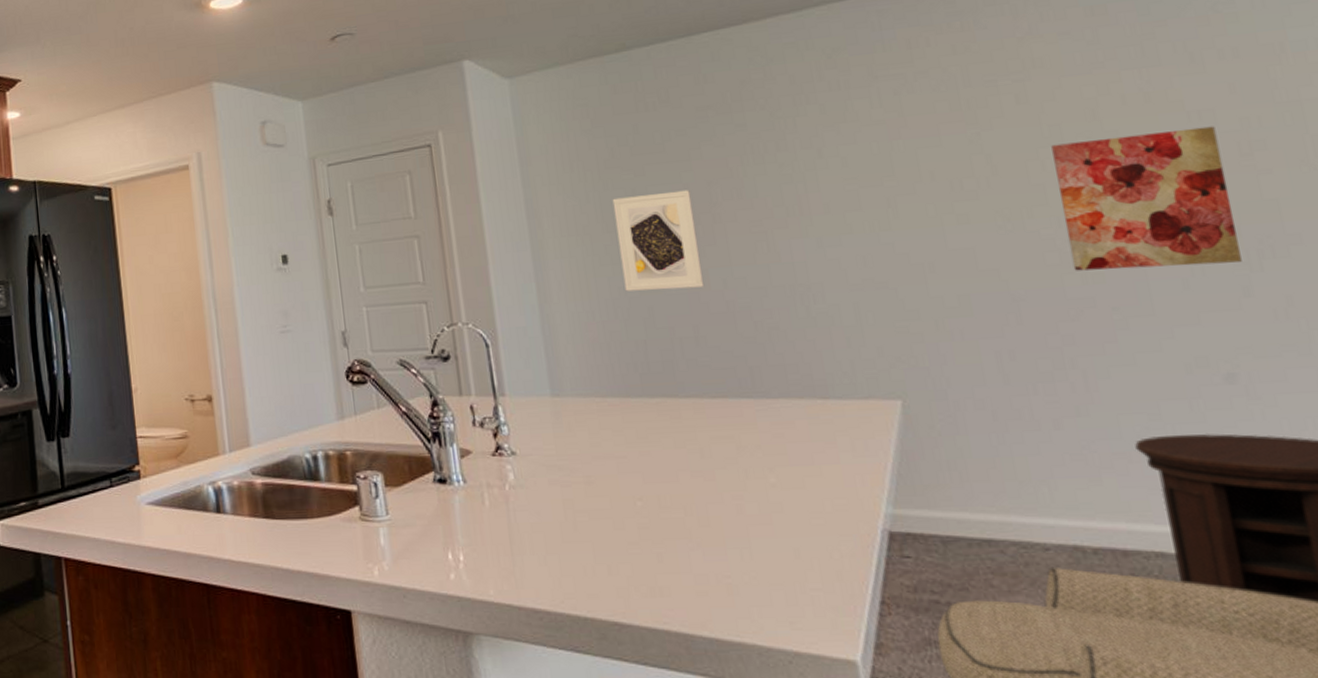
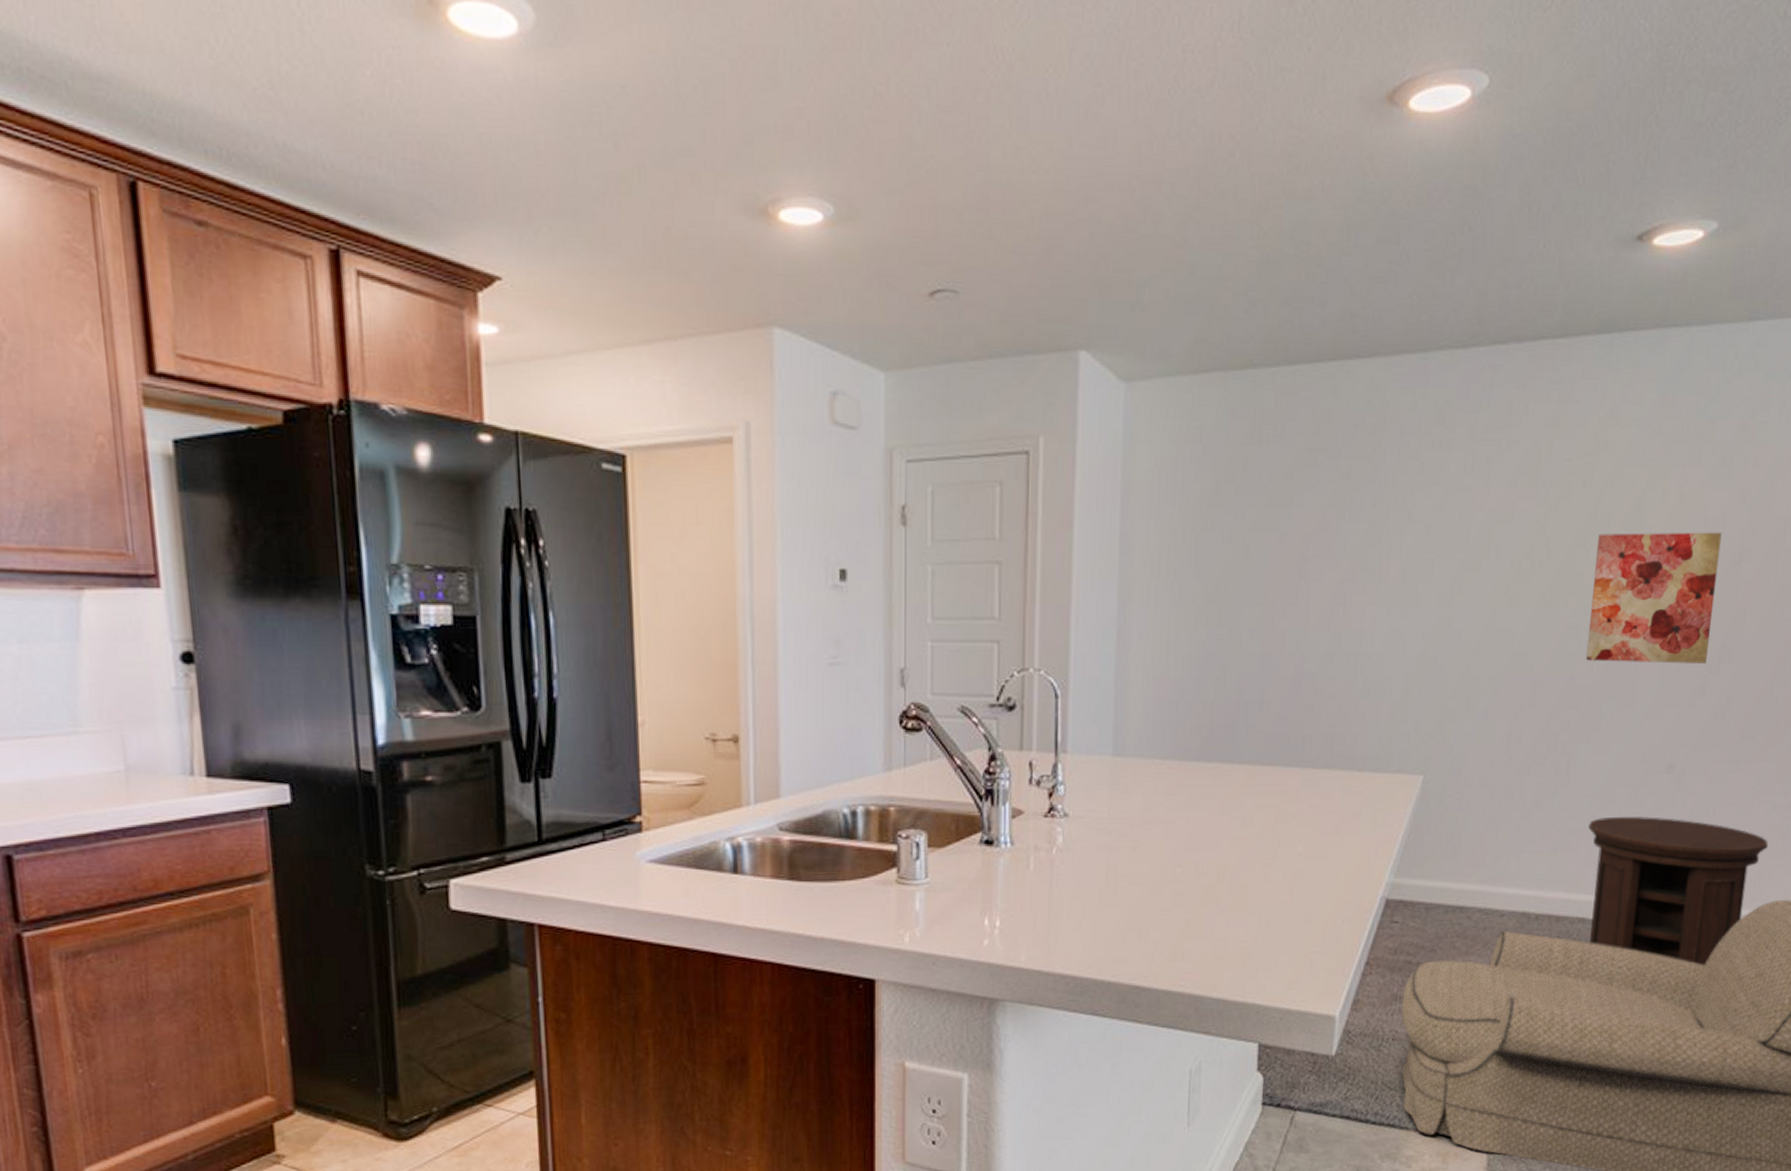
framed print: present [612,190,705,292] -> none [1204,540,1284,649]

